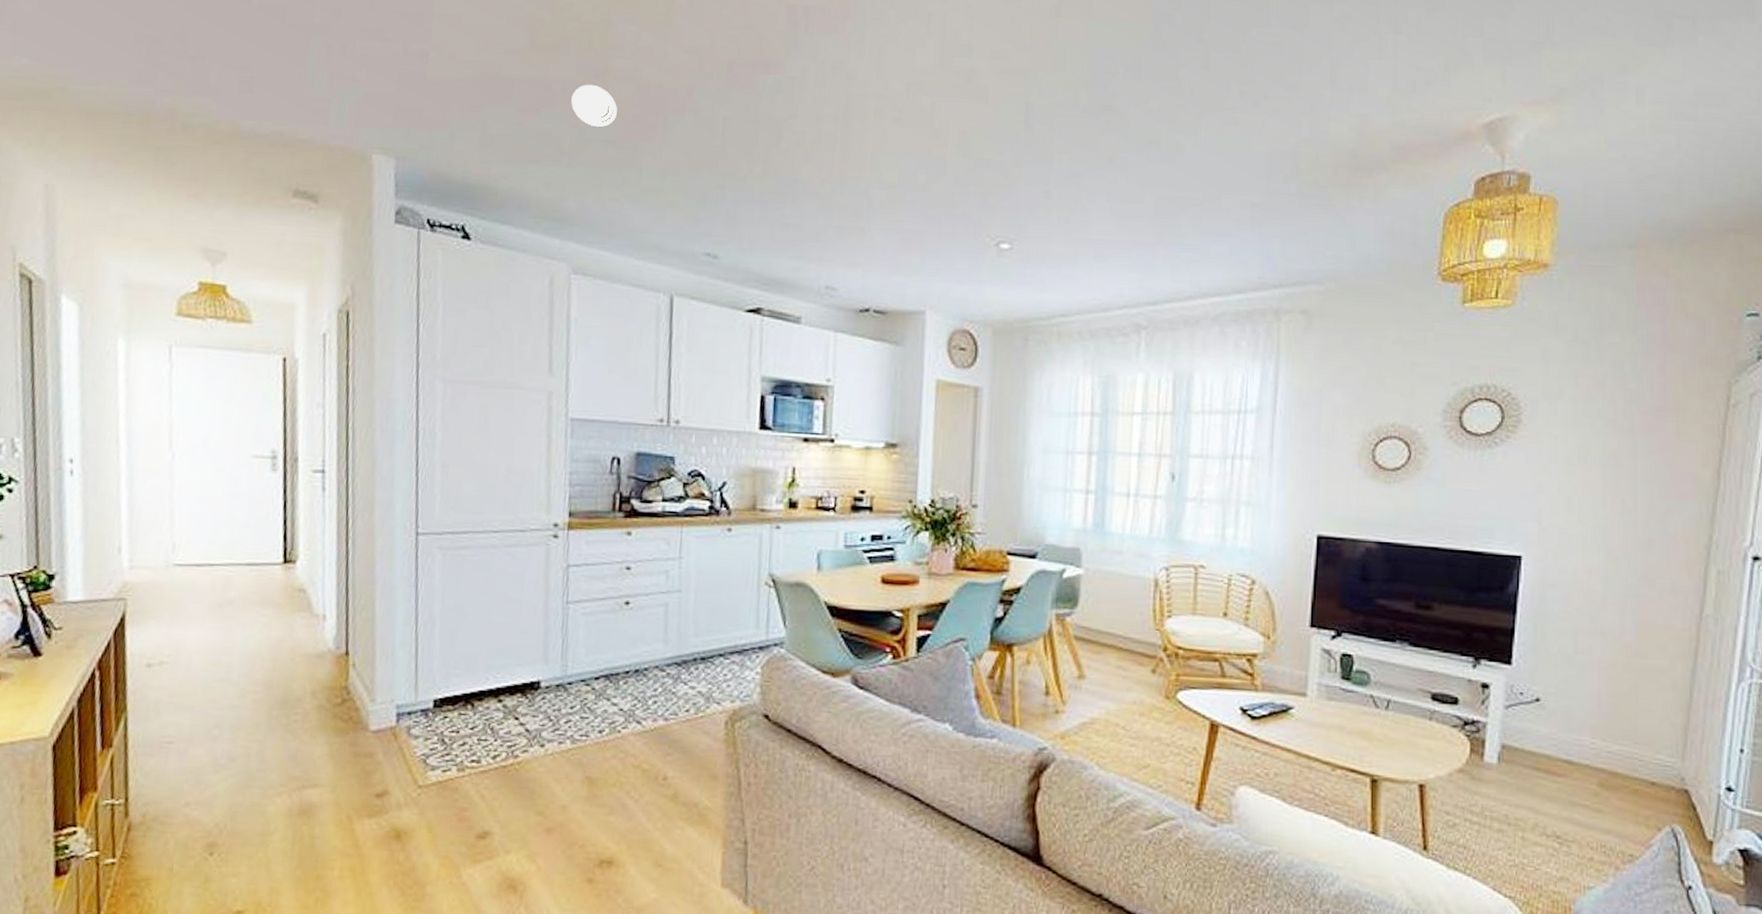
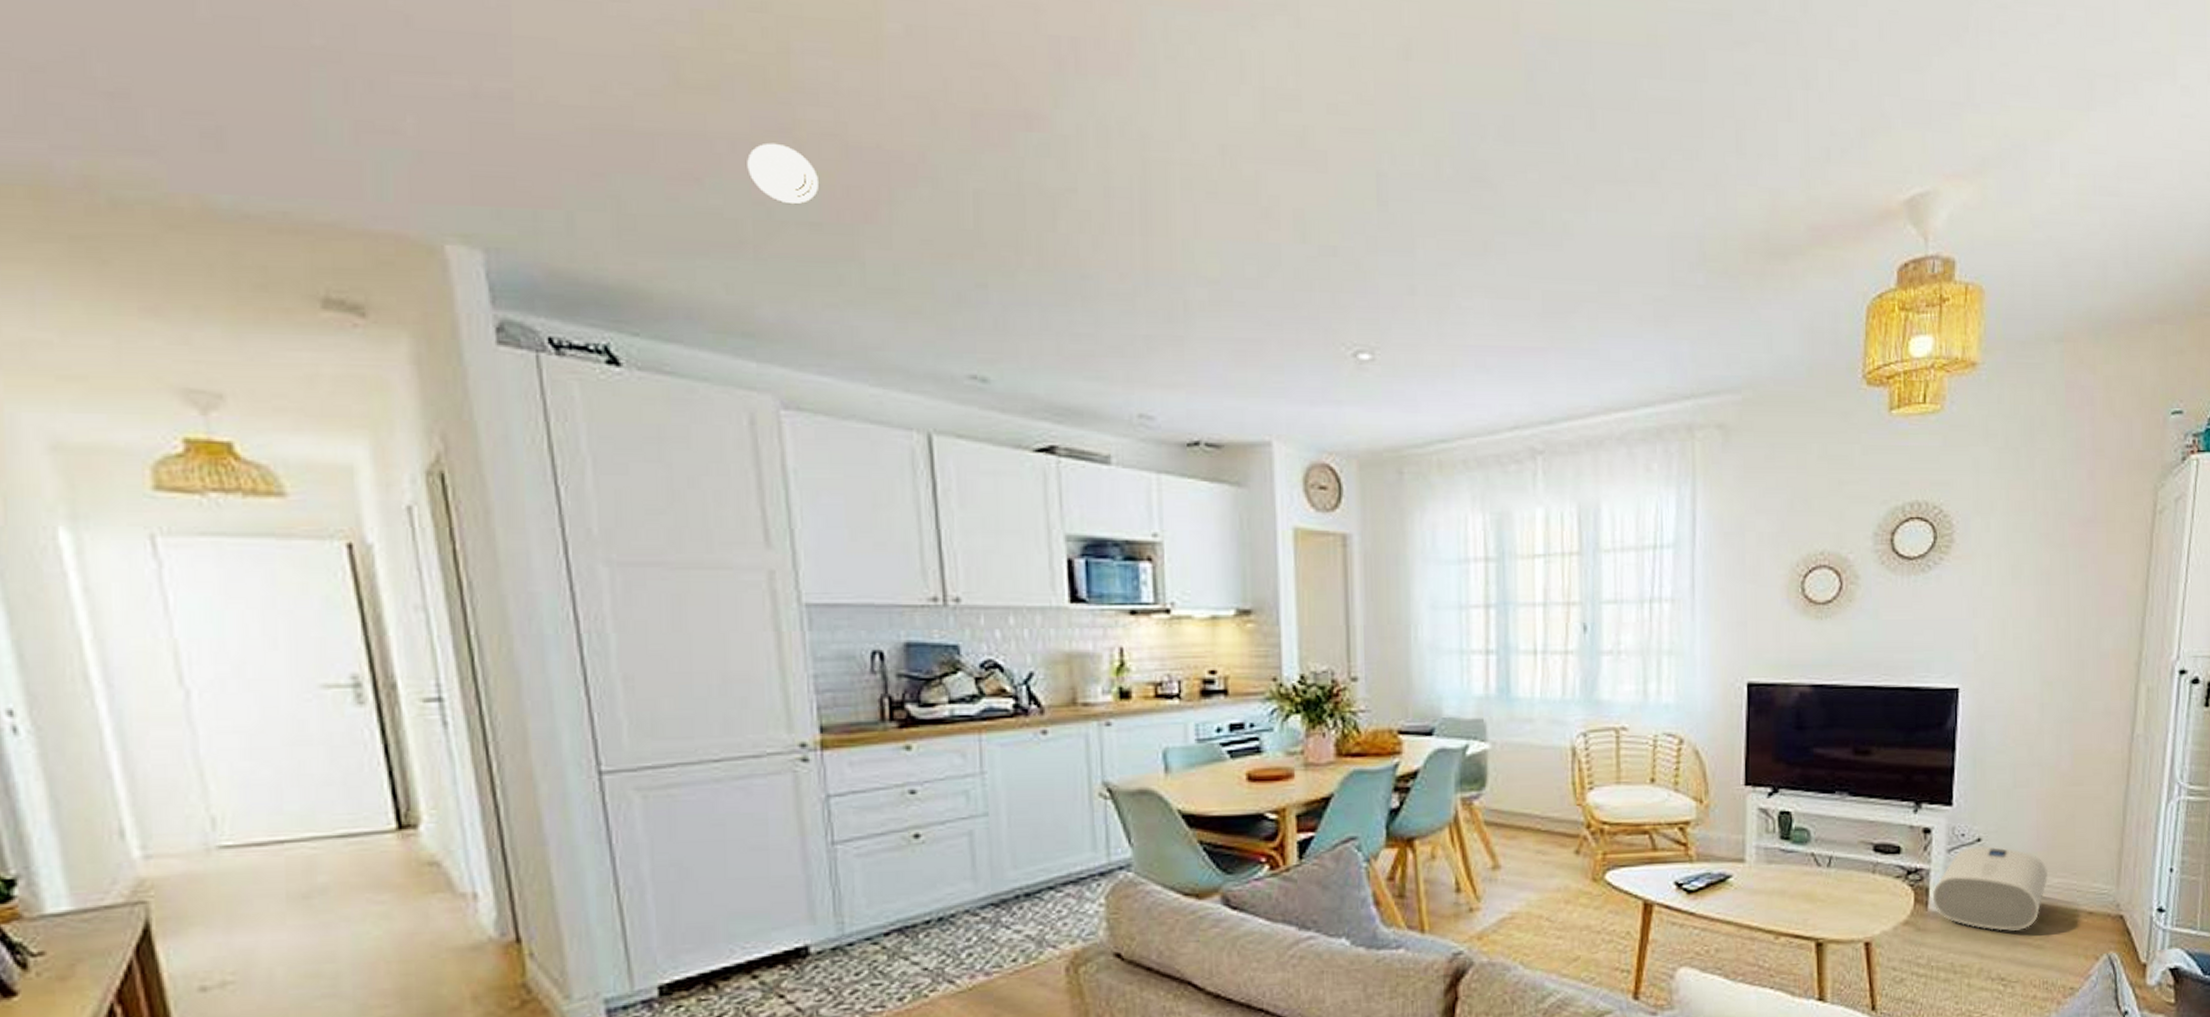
water heater: none [1488,706,1608,792] -> present [1932,846,2048,931]

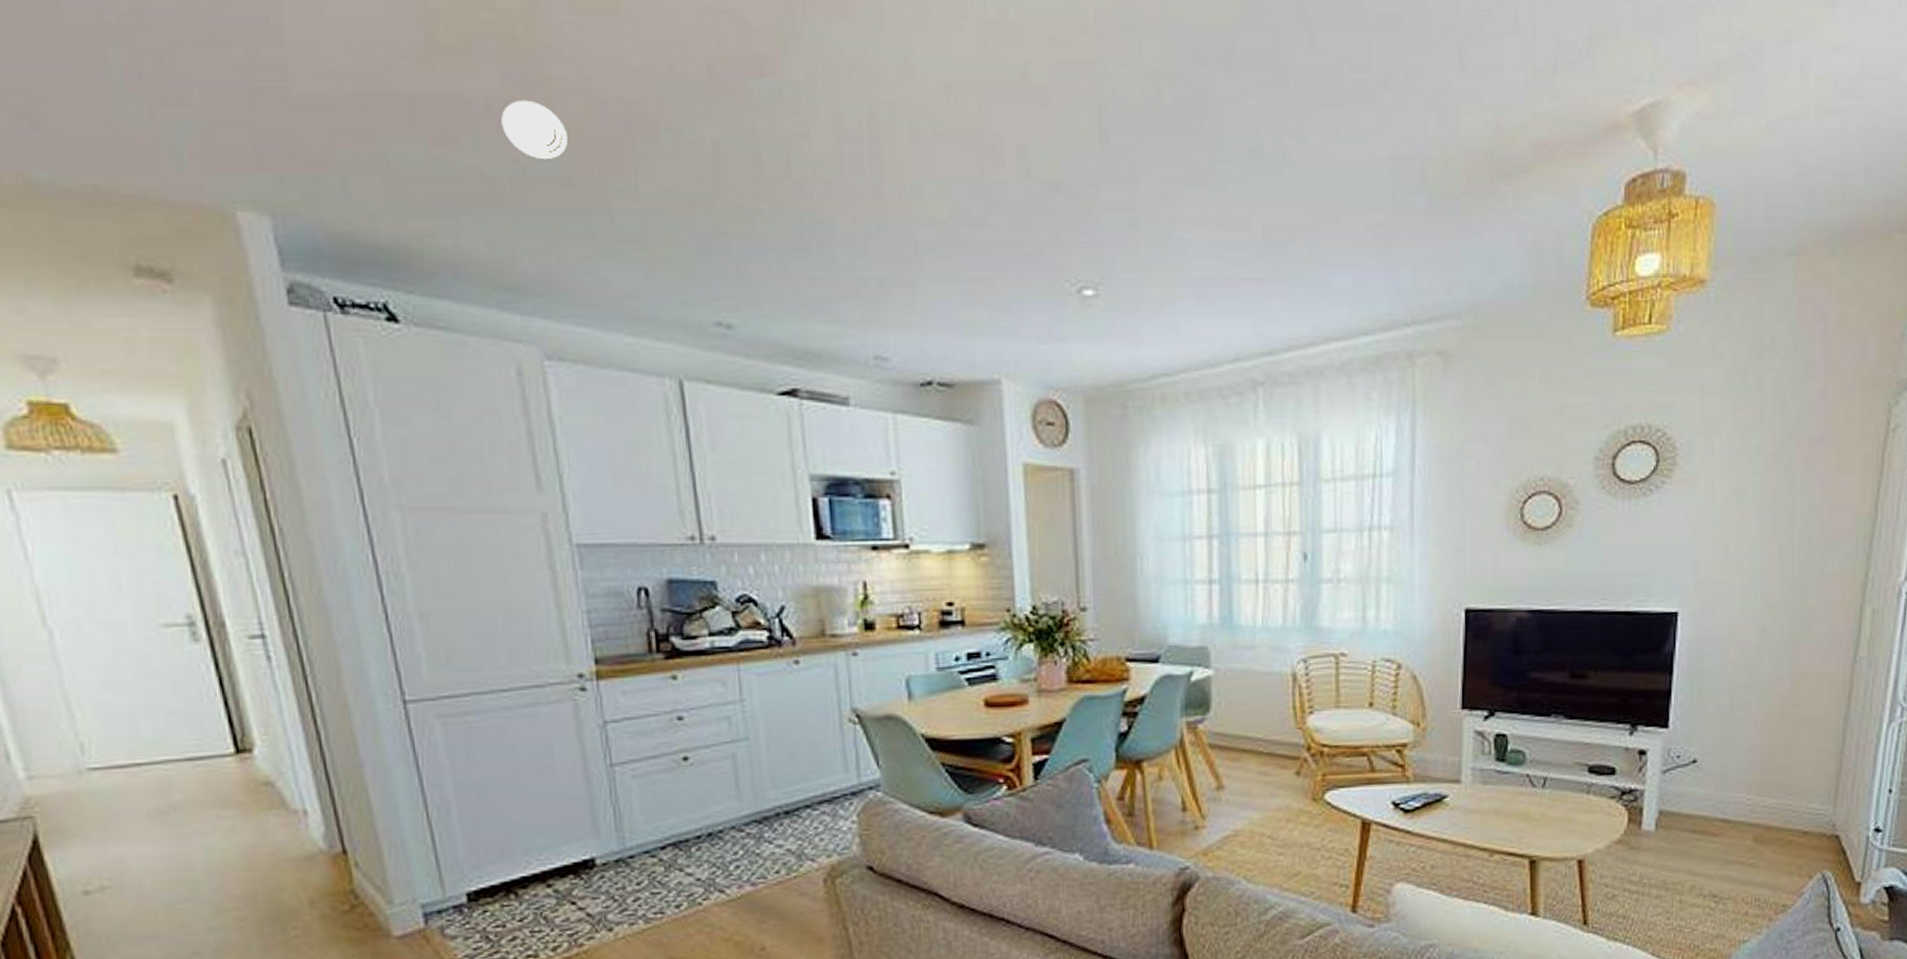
water heater: present [1932,846,2048,931] -> none [1646,768,1763,850]

